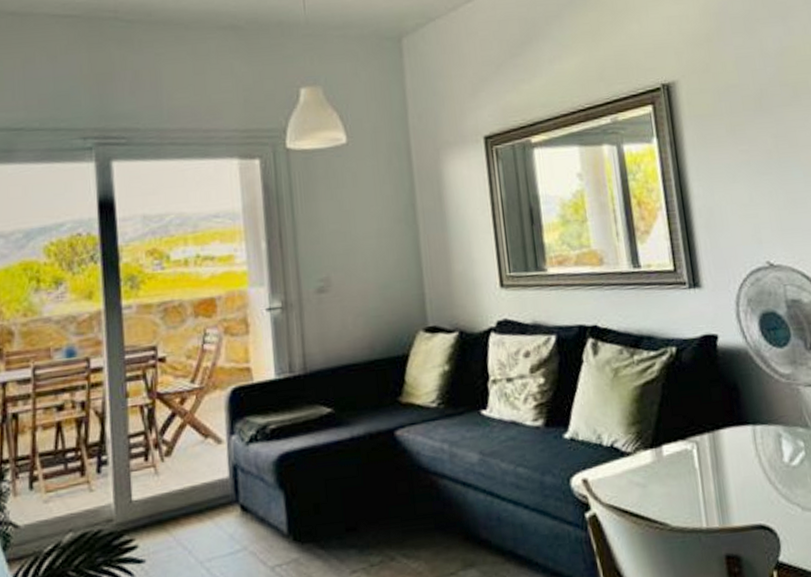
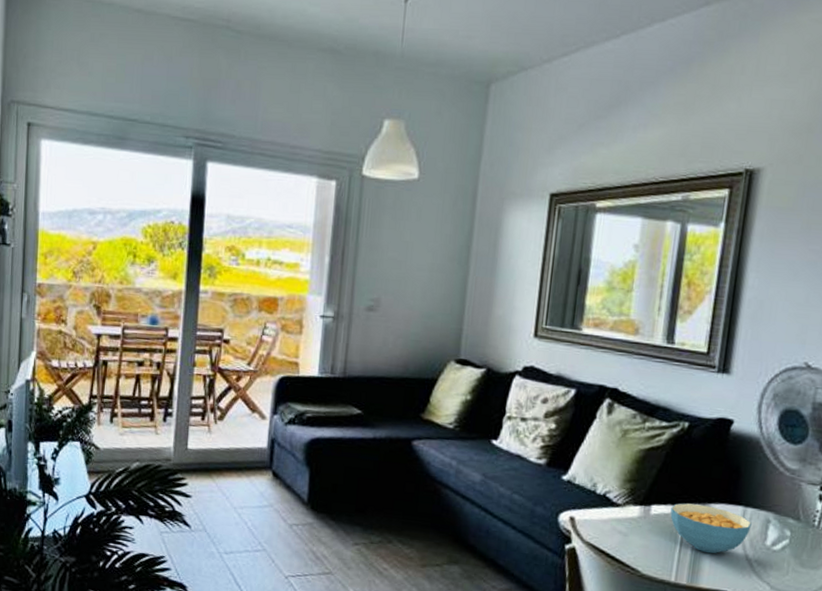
cereal bowl: none [682,432,765,487] -> present [670,503,752,554]

